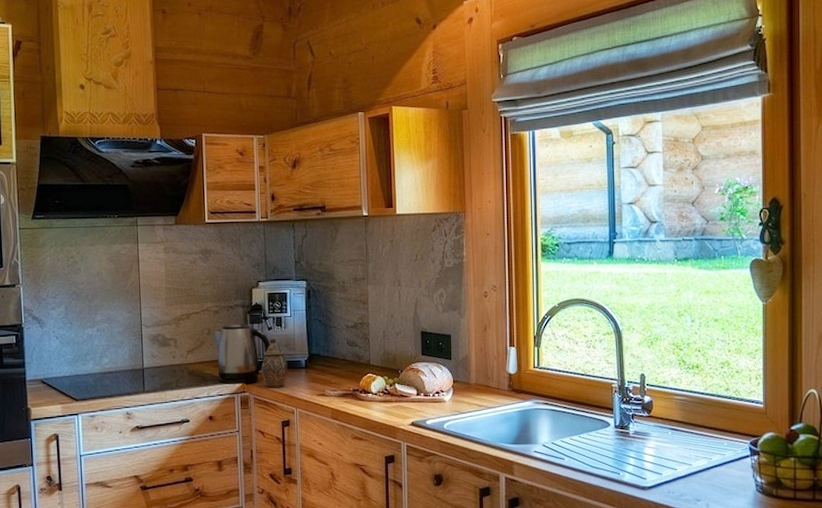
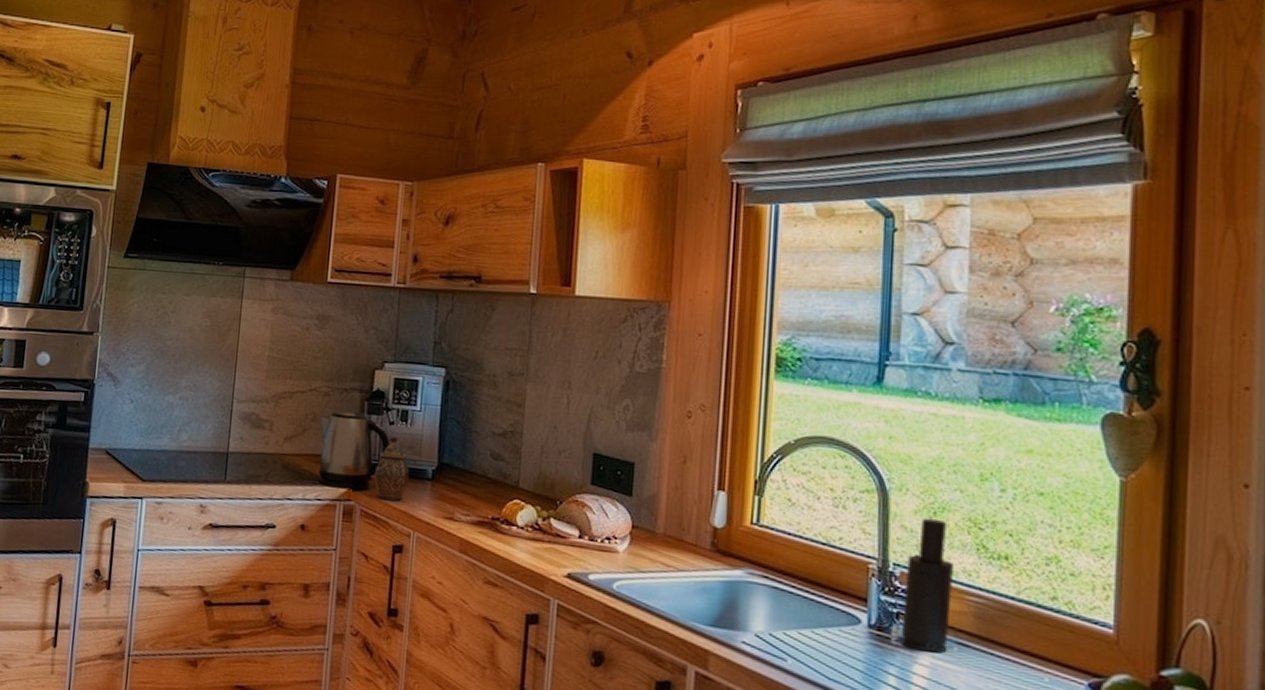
soap dispenser: none [635,346,666,438] -> present [900,517,955,654]

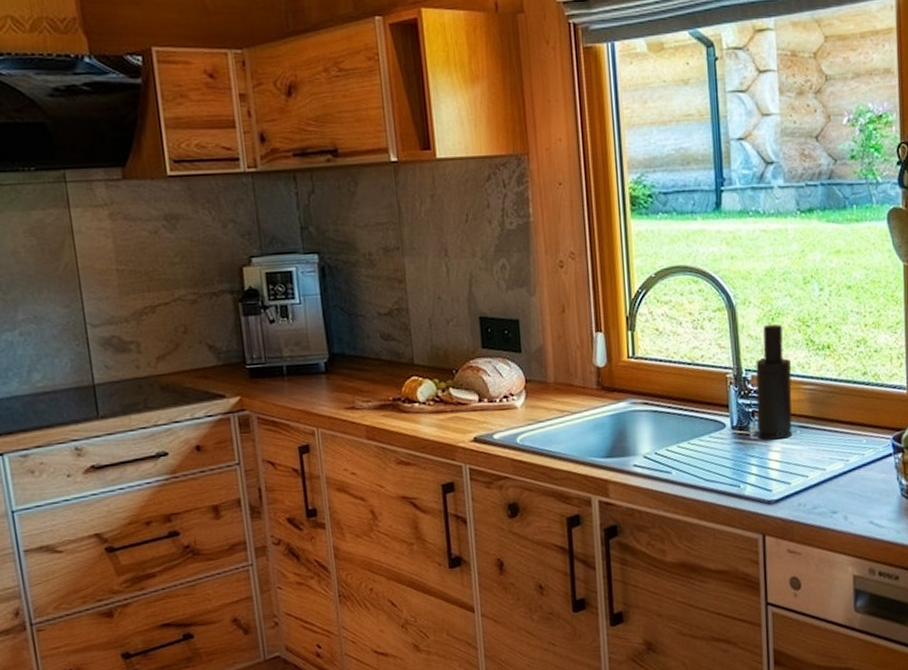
kettle: present [318,410,391,491] -> none [193,315,276,402]
decorative jar: present [374,435,409,501] -> none [264,334,302,402]

